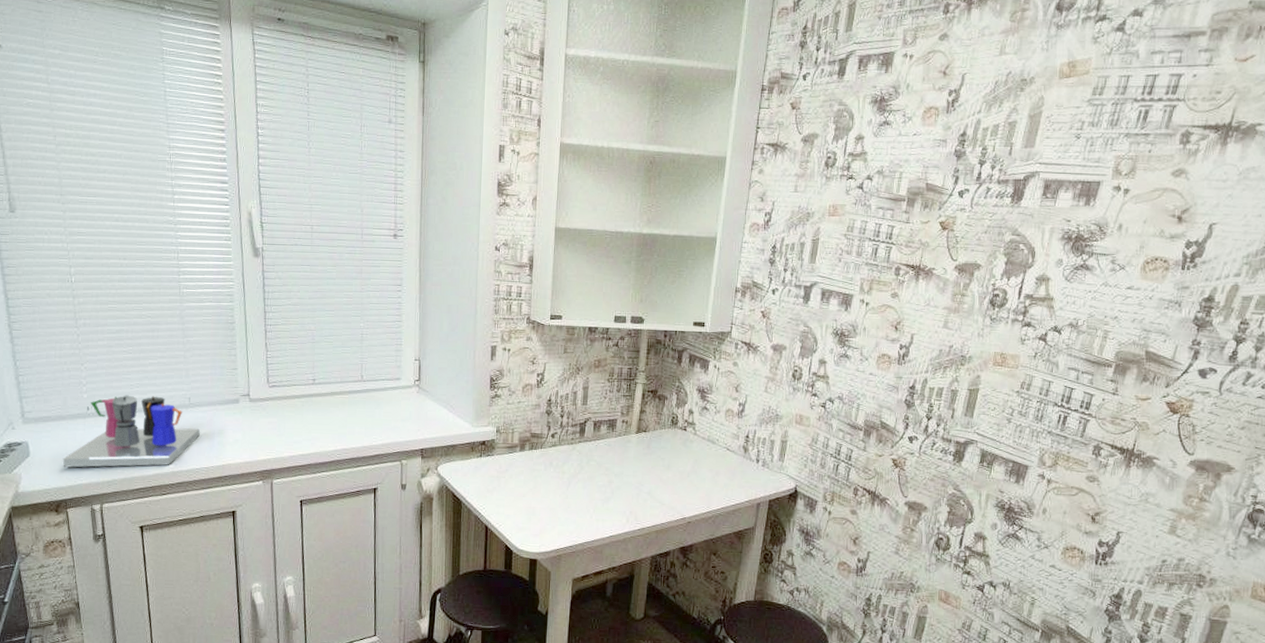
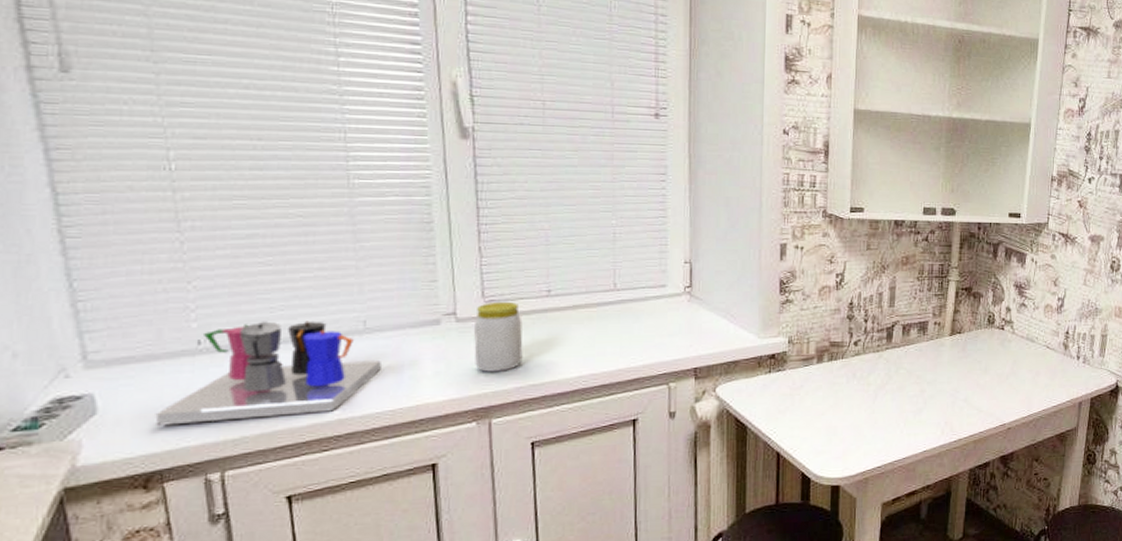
jar: none [261,386,295,443] -> present [474,301,523,372]

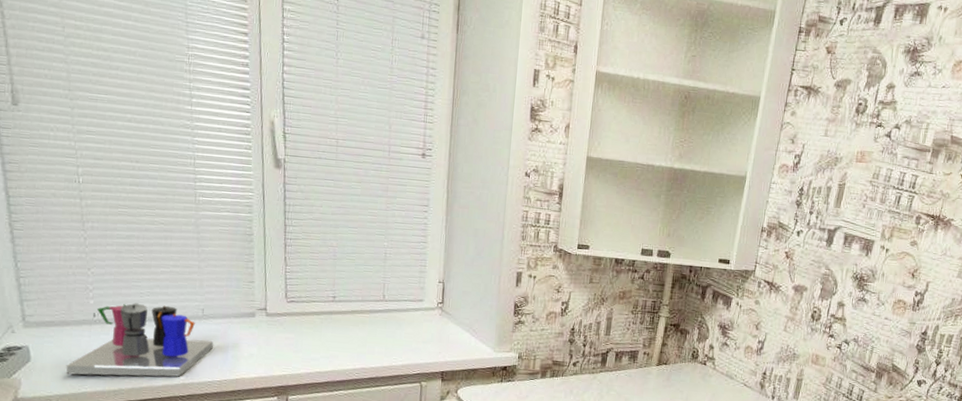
jar: present [474,301,523,372] -> none [278,302,314,359]

